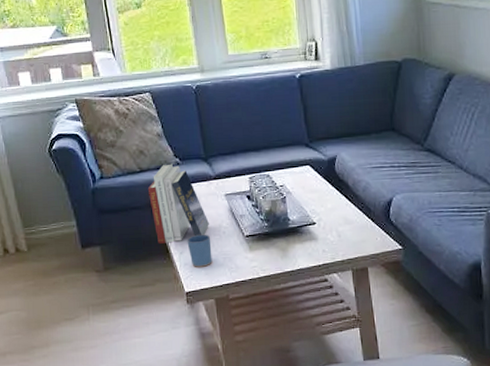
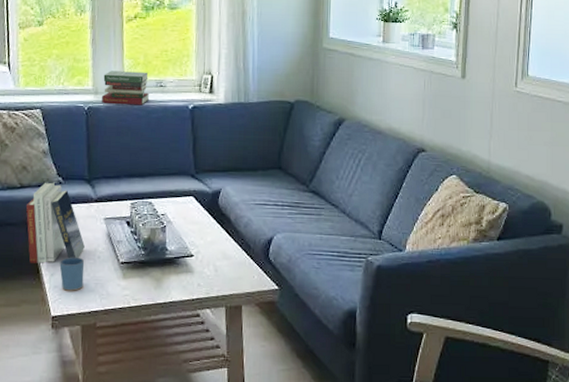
books: none [207,45,256,80] -> present [102,71,150,105]

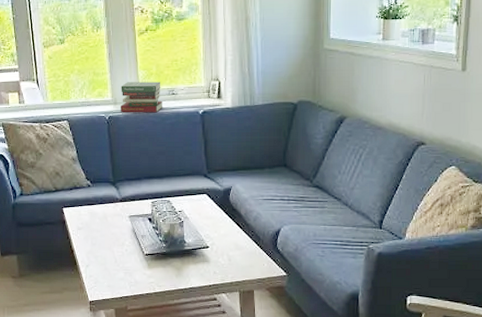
books: present [26,182,85,263] -> none [62,185,113,256]
mug: present [59,257,85,291] -> none [93,250,114,280]

